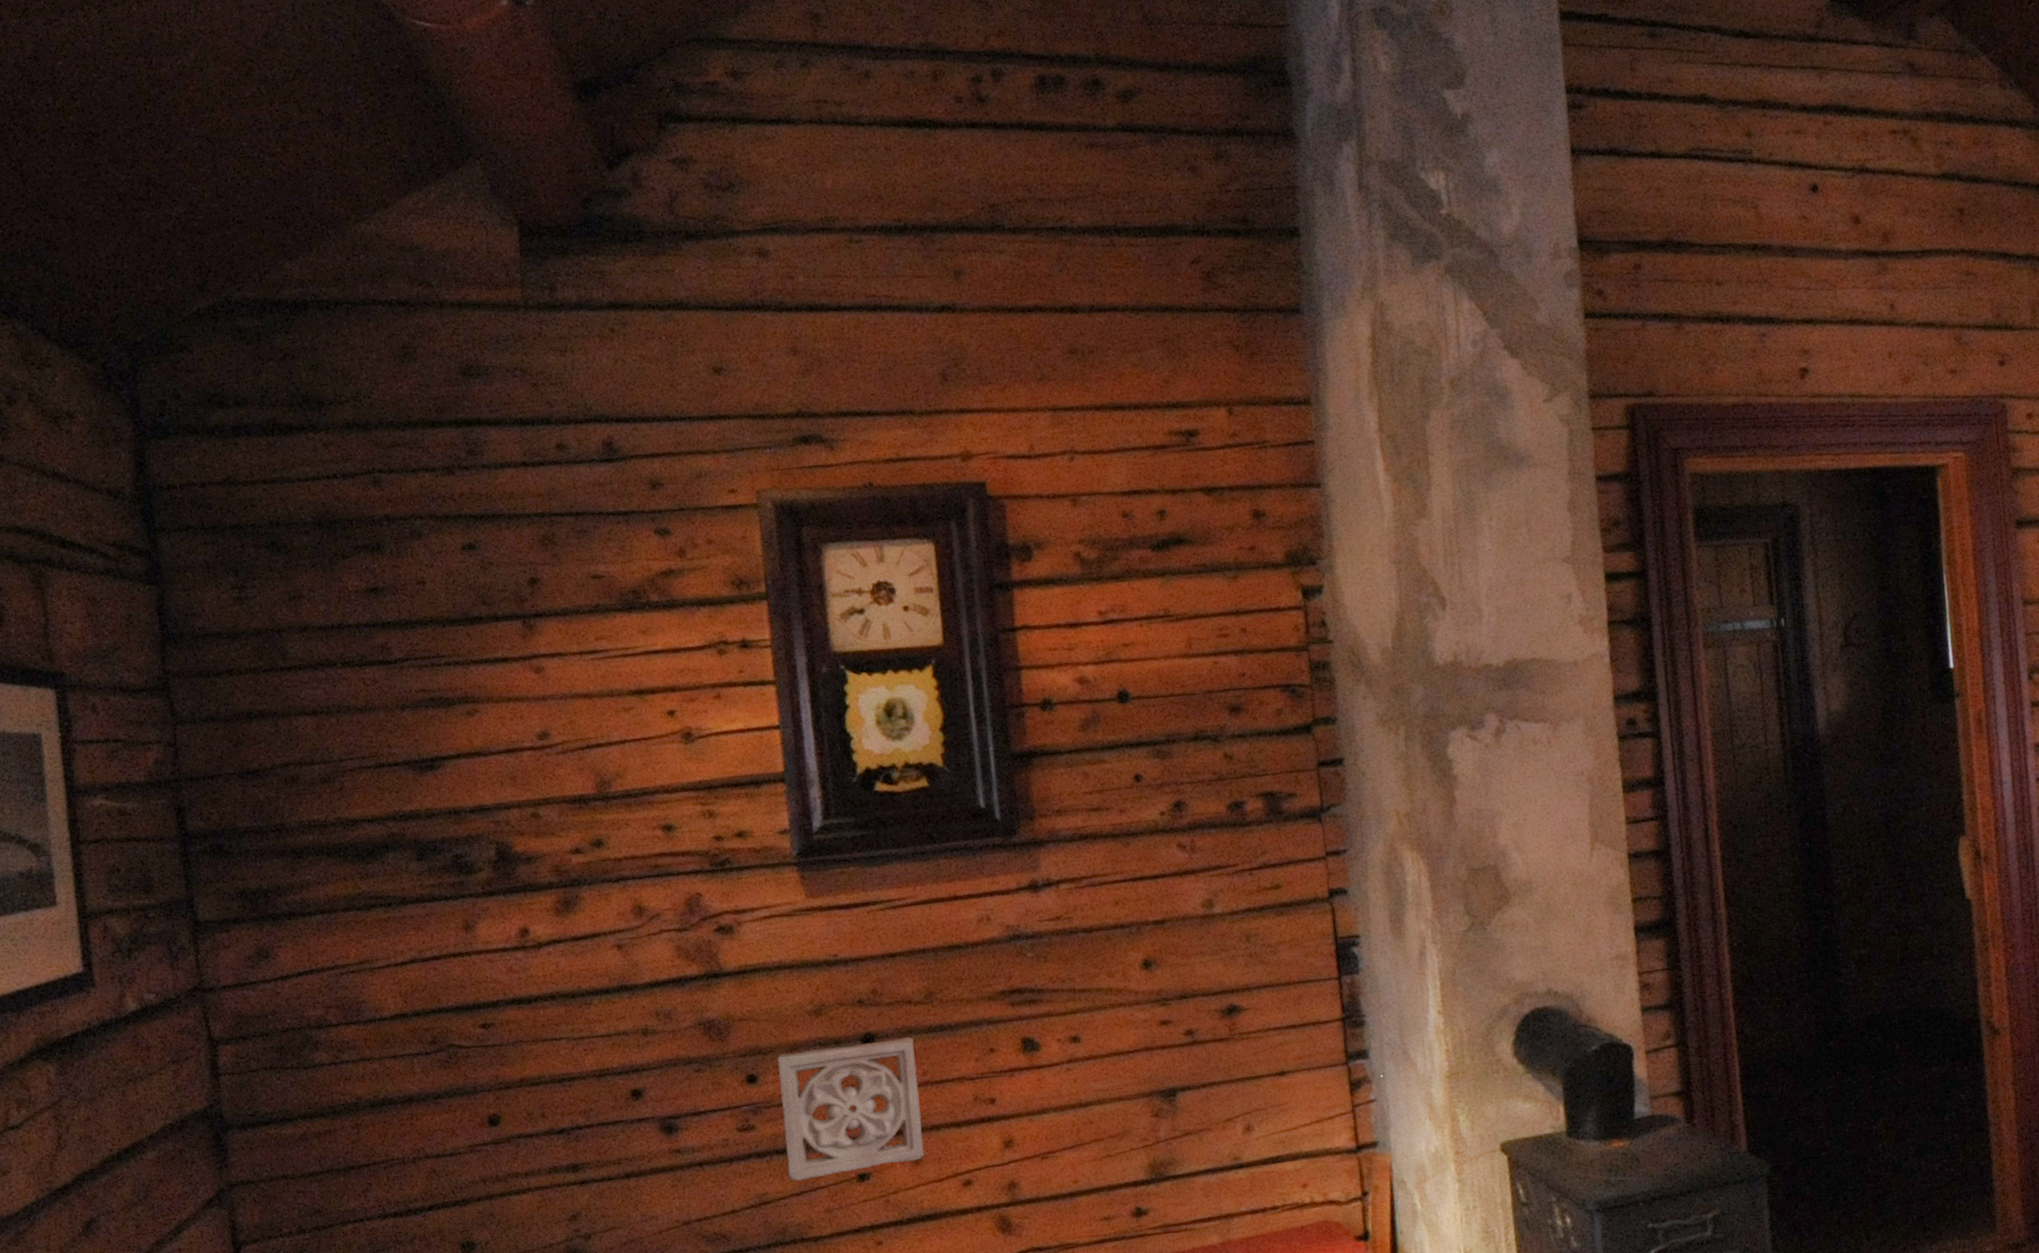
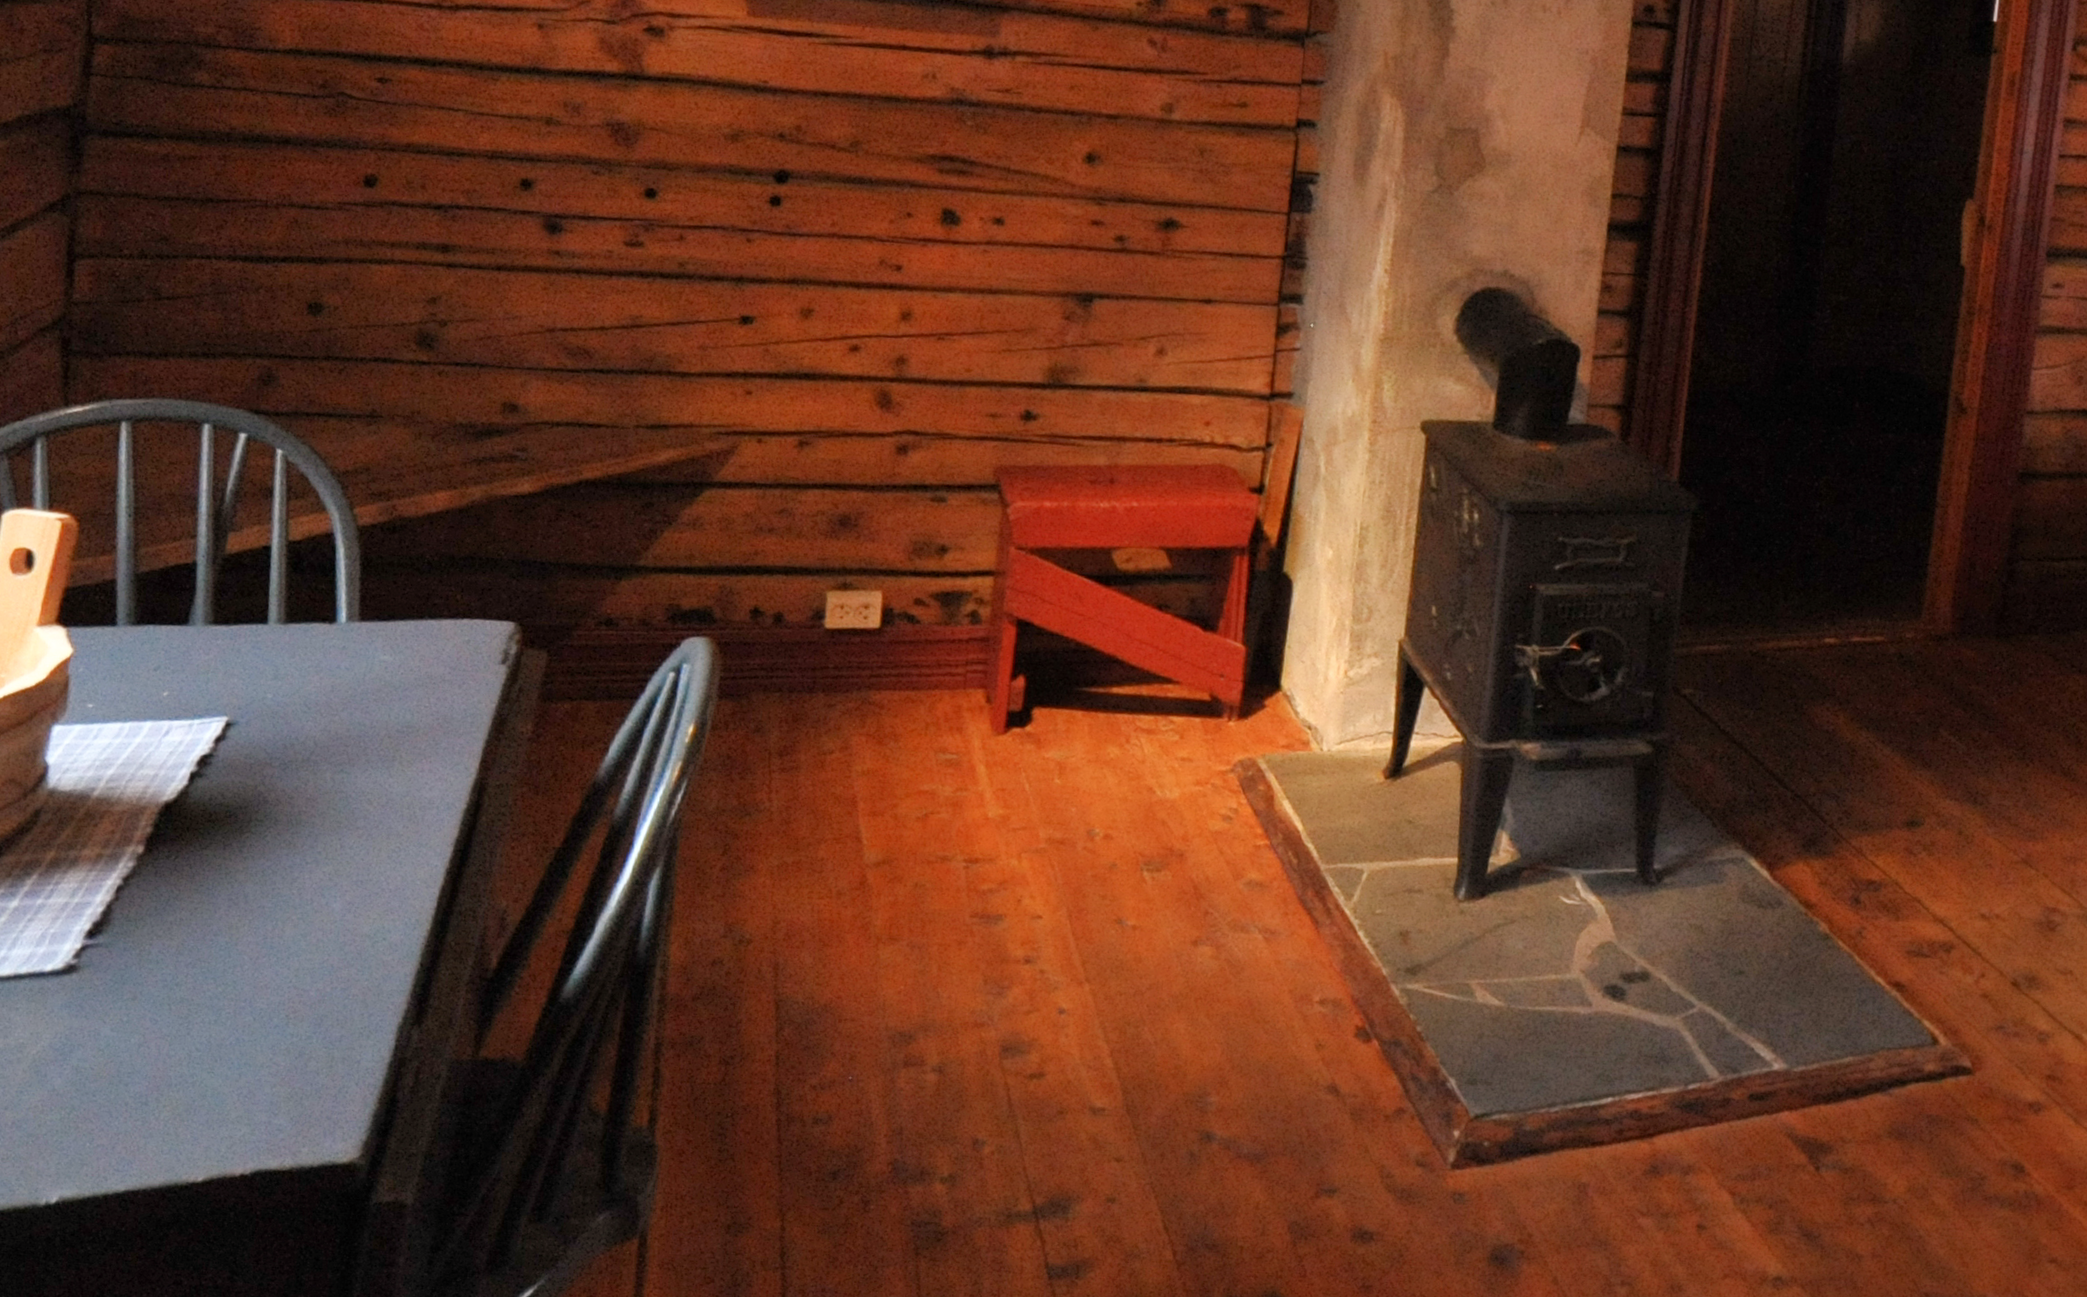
wall ornament: present [777,1037,925,1181] -> none [667,174,830,315]

